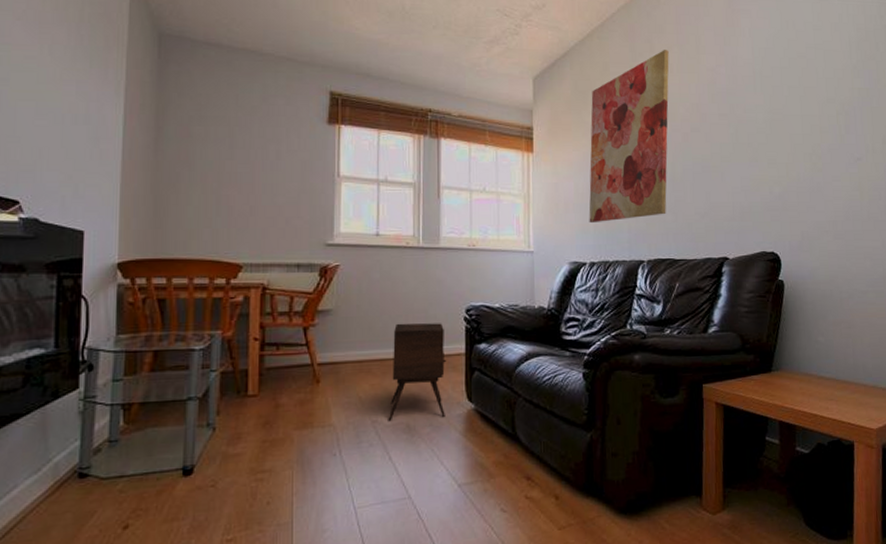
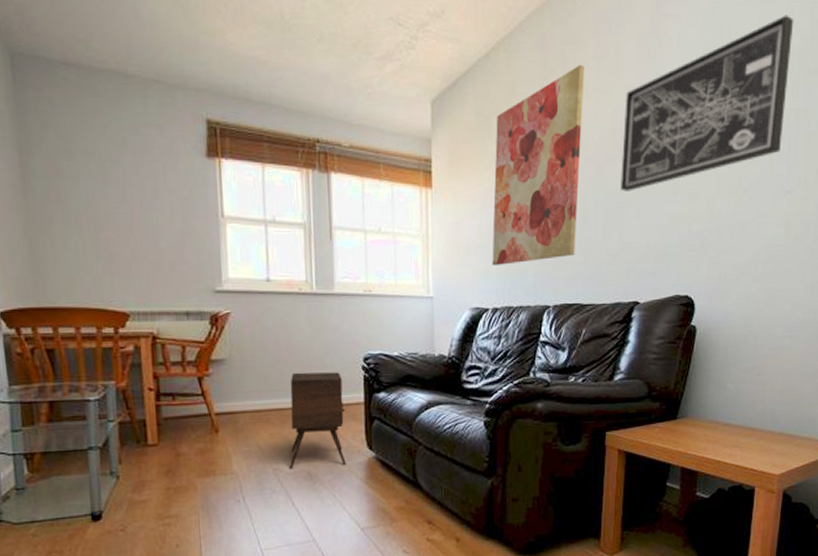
wall art: none [705,11,849,157] -> present [621,15,794,191]

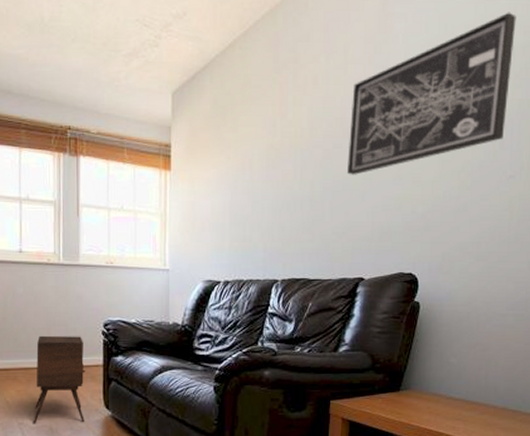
wall art: present [492,65,584,266] -> none [224,60,314,243]

